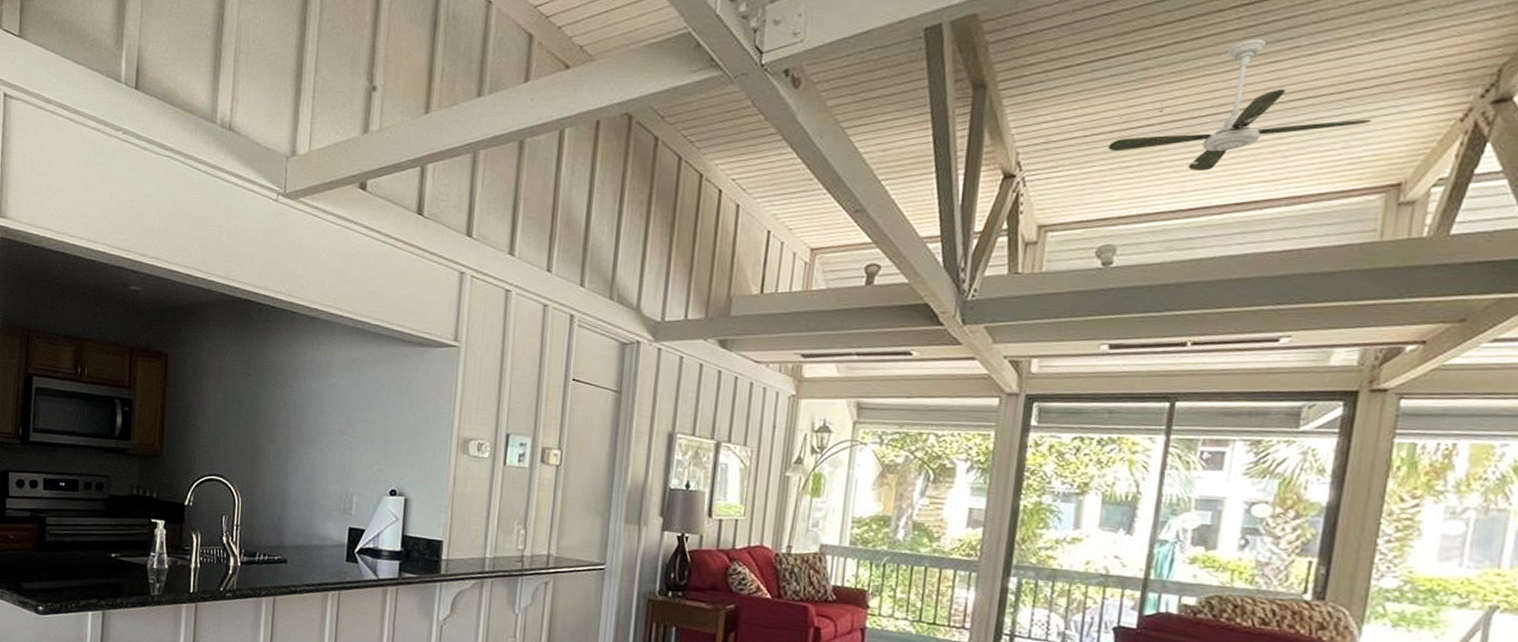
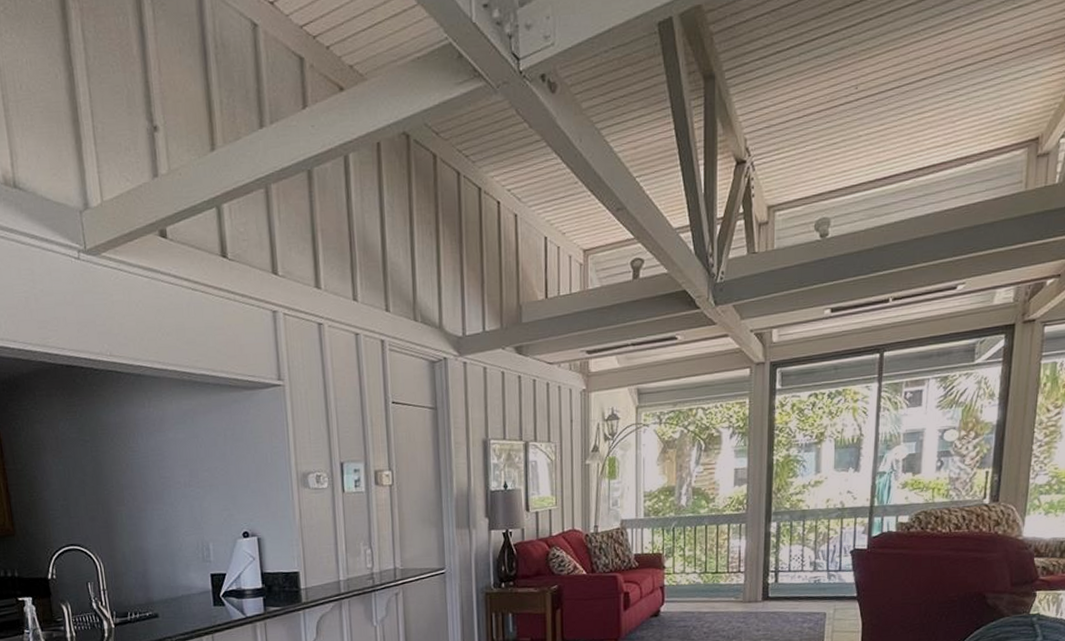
ceiling fan: present [1108,38,1372,171] -> none [817,12,1016,142]

